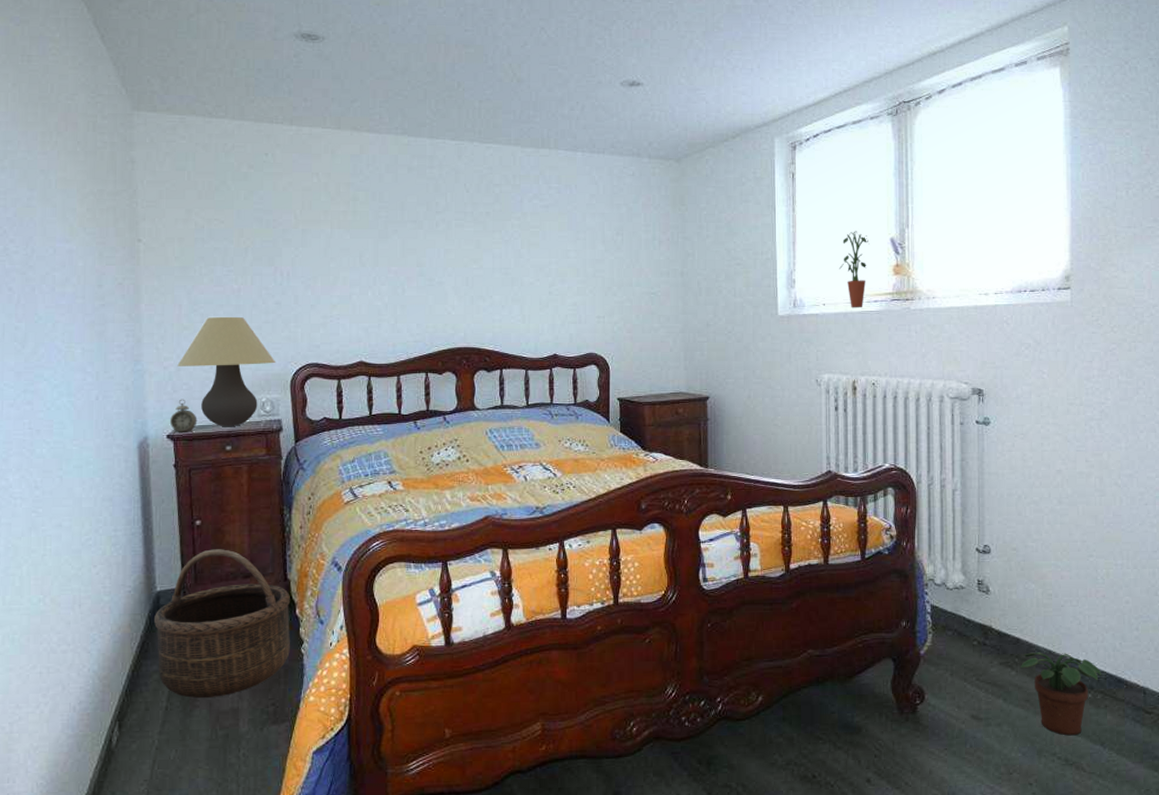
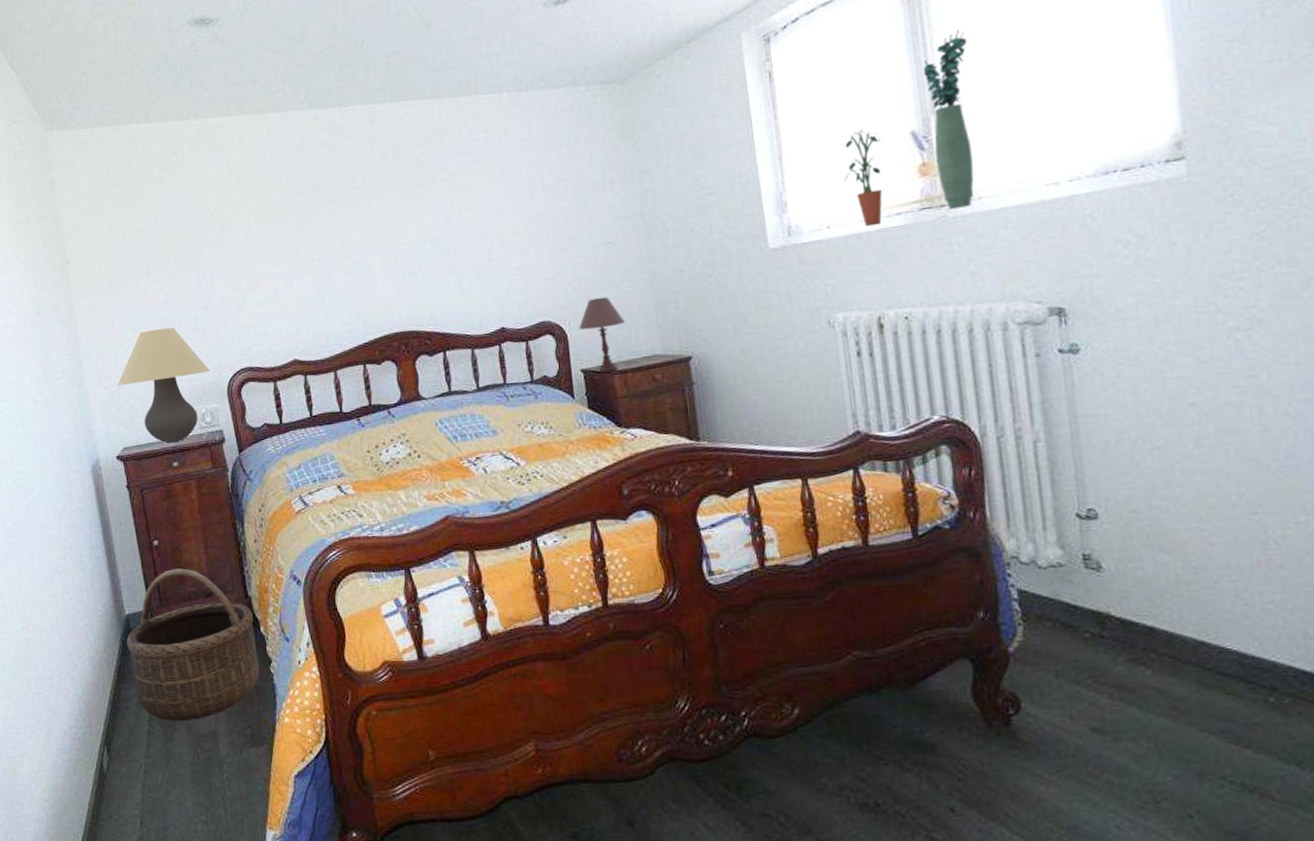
alarm clock: present [170,399,197,435] -> none [117,418,143,456]
table lamp: none [620,338,658,403] -> present [579,296,625,373]
vase: none [904,165,937,304] -> present [923,29,974,210]
potted plant: present [1020,651,1102,736] -> none [1158,643,1289,753]

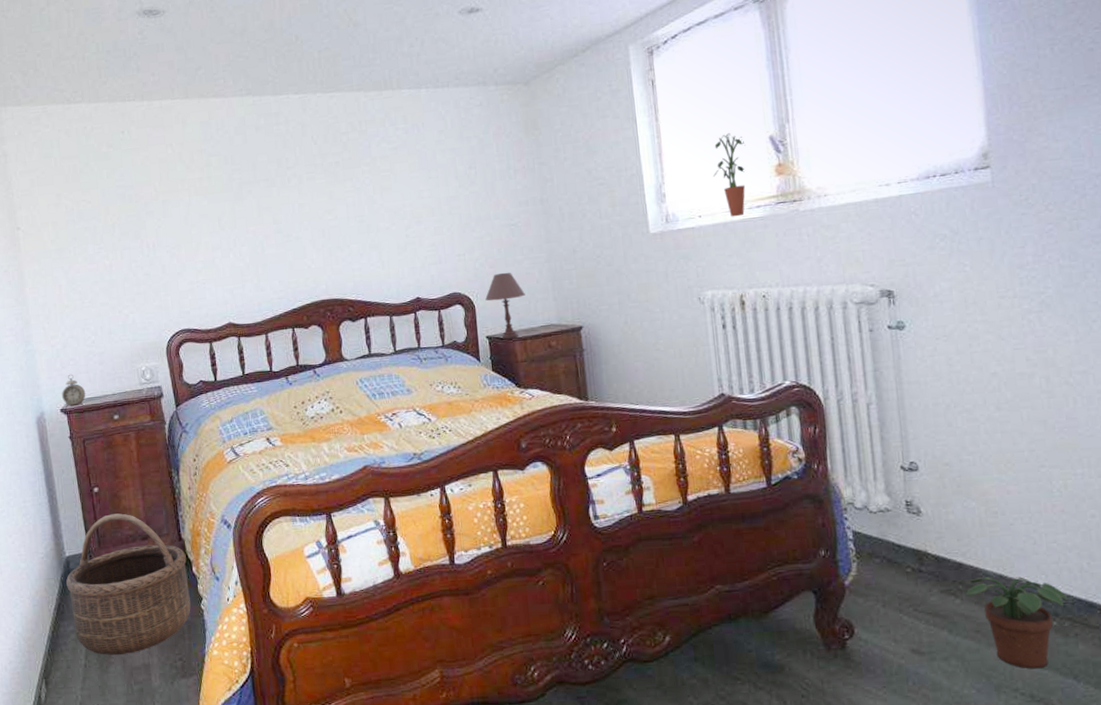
table lamp: present [117,327,211,443] -> none [63,291,151,397]
alarm clock: none [117,418,143,456] -> present [62,374,86,409]
vase: present [923,29,974,210] -> none [780,50,821,205]
potted plant: none [1158,643,1289,753] -> present [965,576,1068,669]

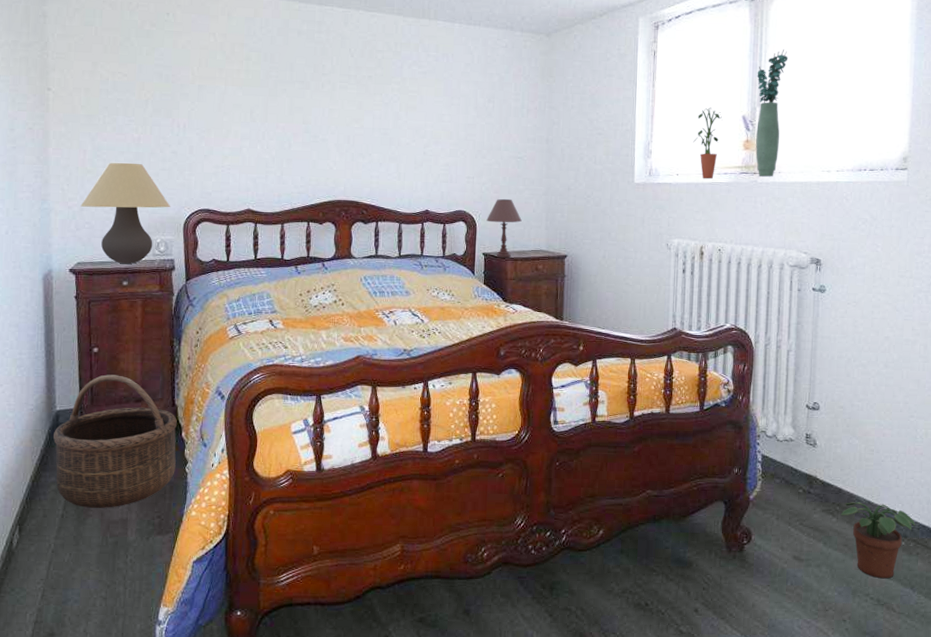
alarm clock: present [62,374,86,409] -> none [73,236,98,269]
table lamp: none [63,291,151,397] -> present [80,162,171,264]
vase: none [780,50,821,205] -> present [755,48,789,178]

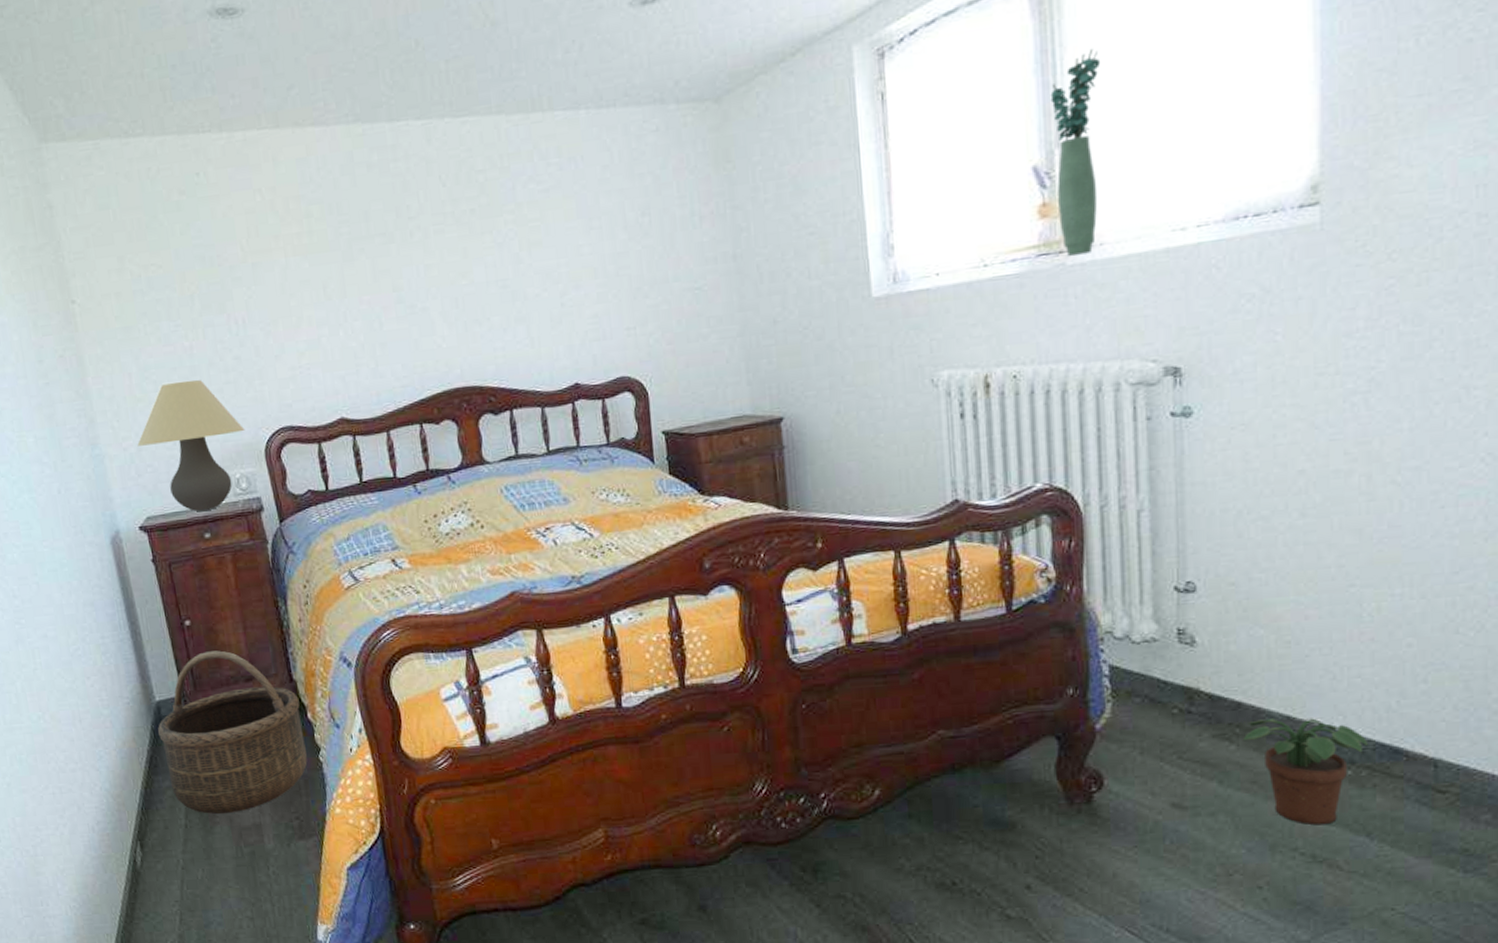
table lamp: present [486,198,522,259] -> none [661,349,712,436]
potted plant: present [693,107,723,180] -> none [957,163,1001,275]

